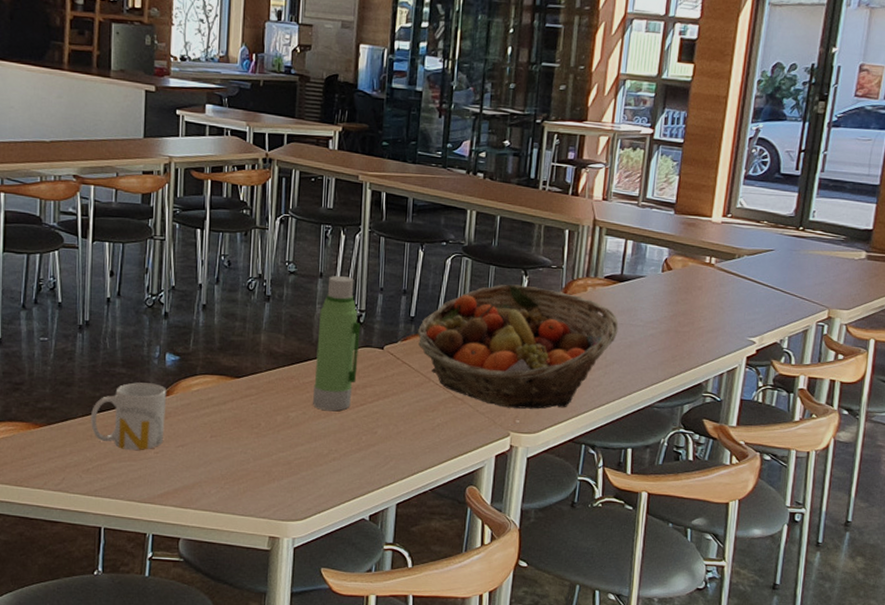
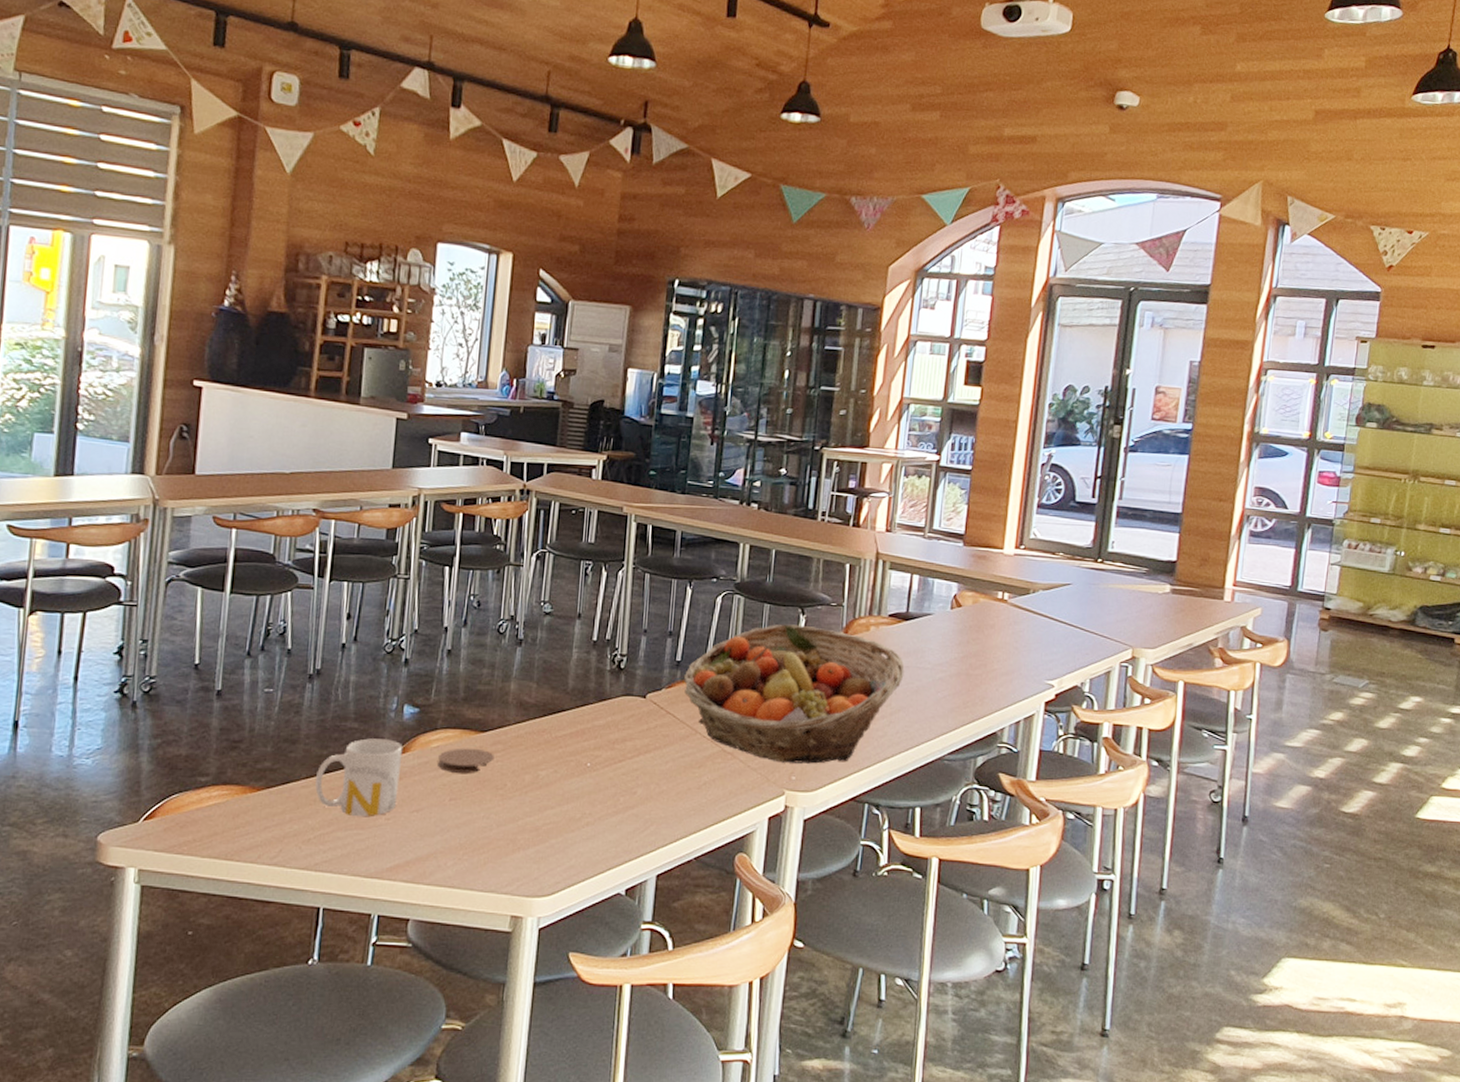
coaster: none [199,391,249,414] -> present [438,748,494,773]
water bottle: present [312,276,361,412] -> none [565,617,622,769]

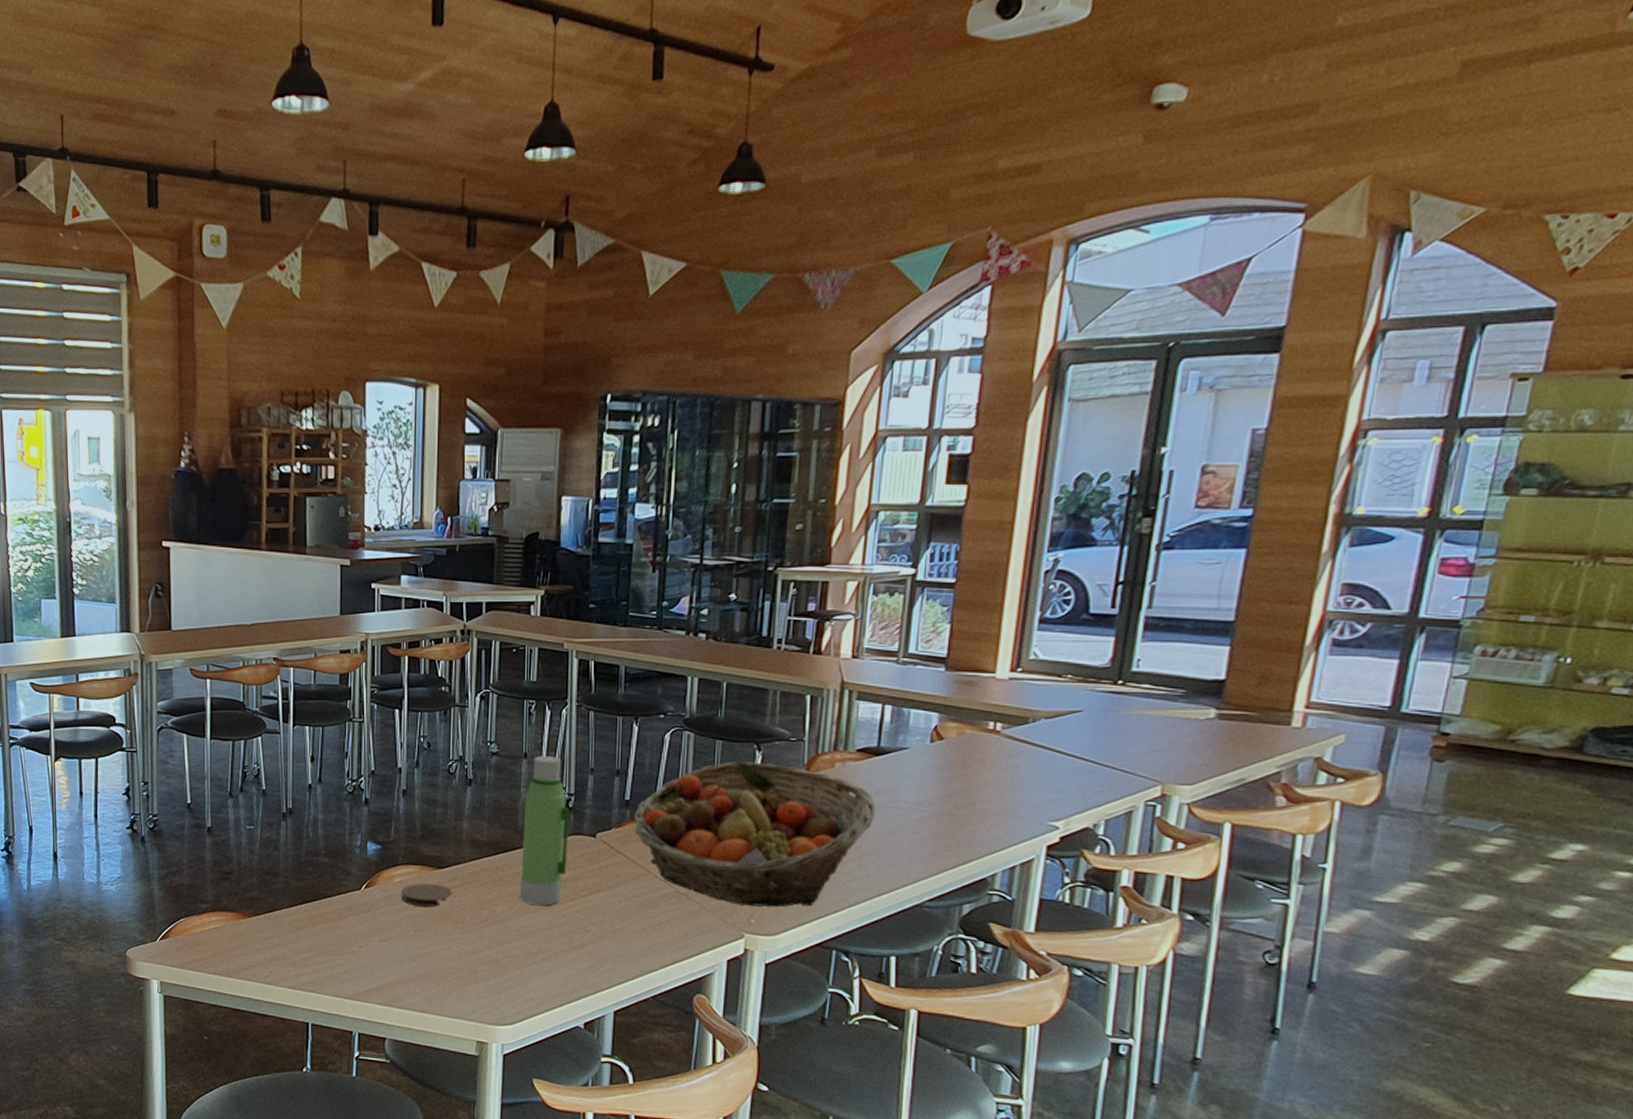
mug: present [315,738,403,817] -> none [296,872,369,944]
water bottle: none [565,617,622,769] -> present [519,756,570,906]

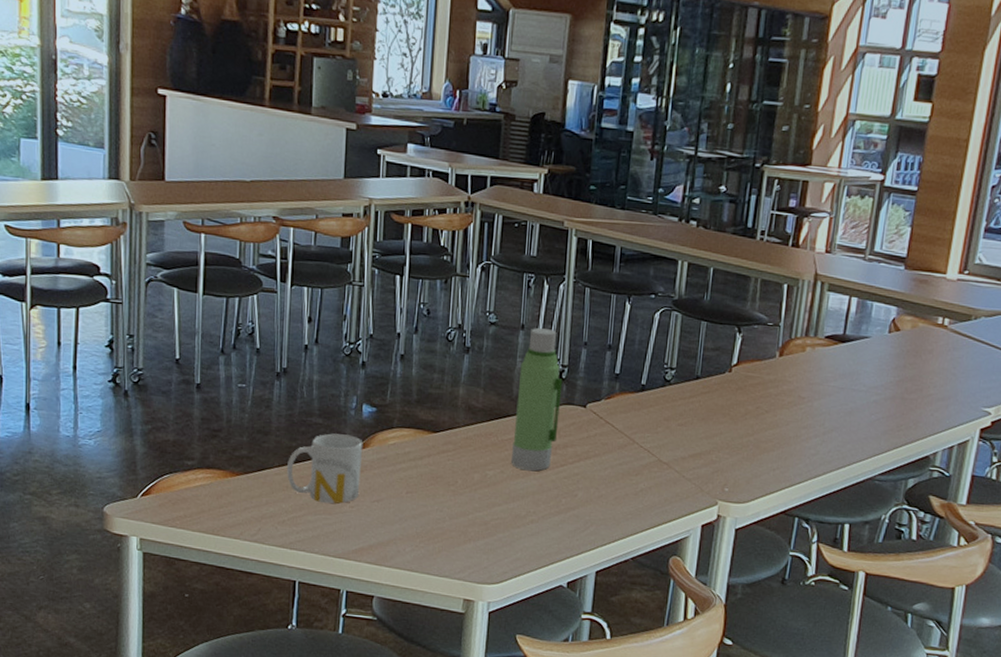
mug: none [296,872,369,944] -> present [287,433,363,504]
coaster: present [401,883,452,907] -> none [395,446,446,470]
fruit basket: present [633,761,876,907] -> none [621,342,839,478]

